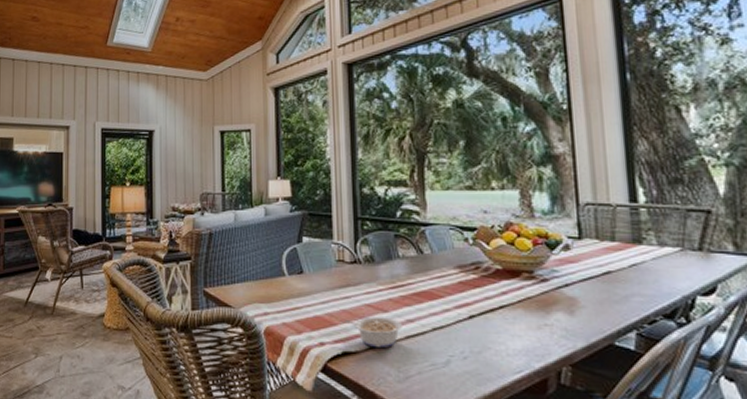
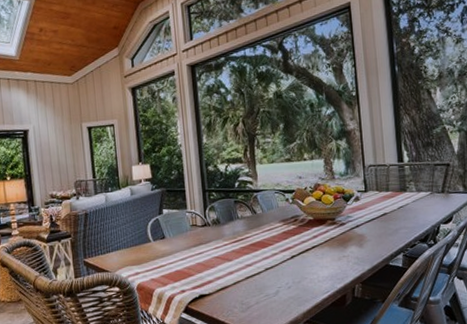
legume: present [345,316,402,349] -> none [200,264,243,289]

